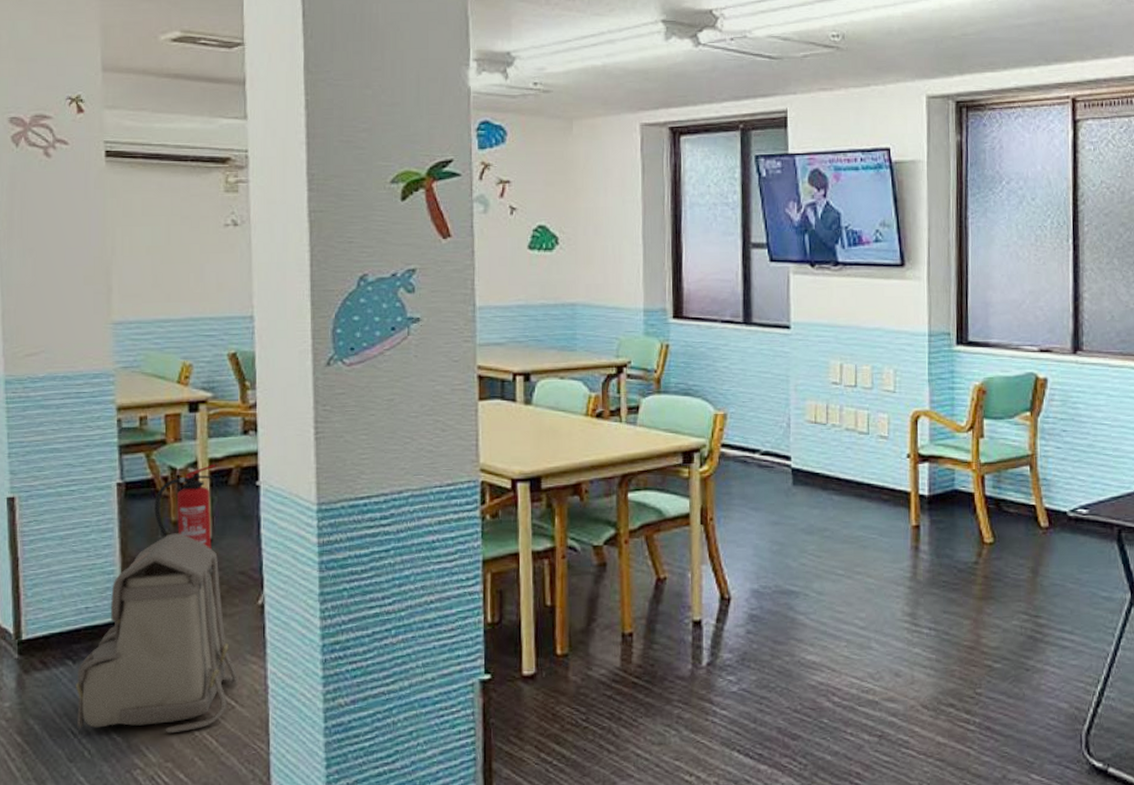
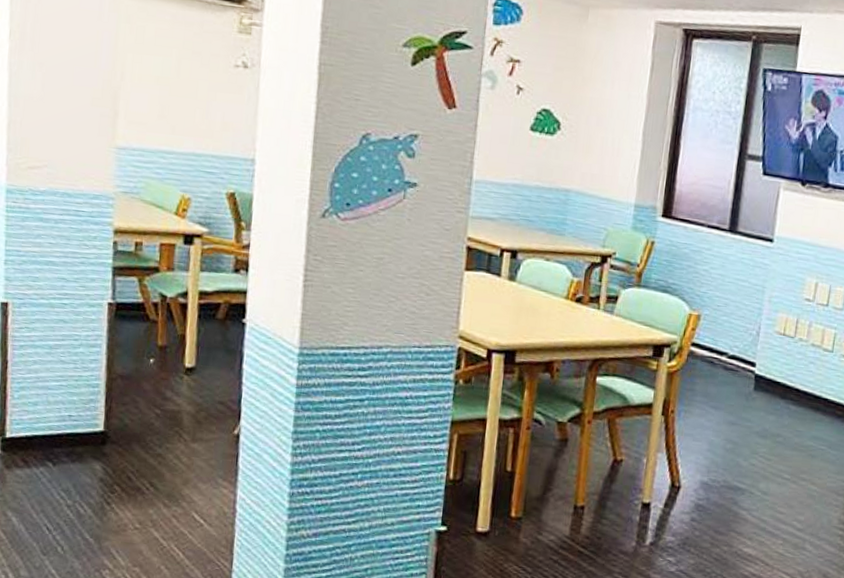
backpack: present [75,533,239,734] -> none [53,357,209,542]
fire extinguisher: present [154,465,215,569] -> none [142,297,205,396]

